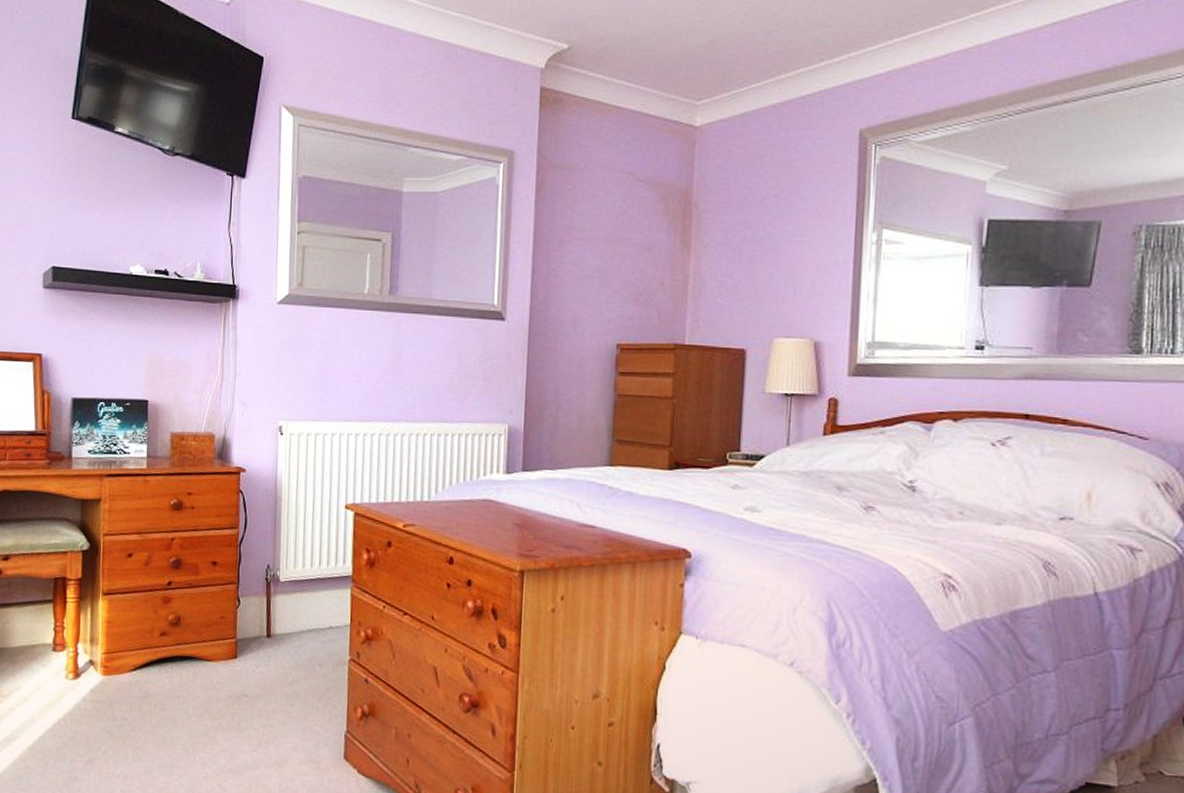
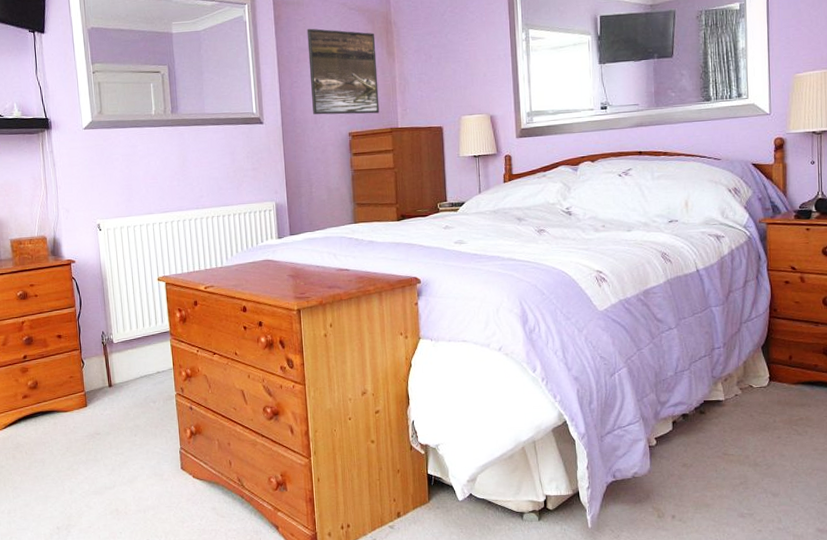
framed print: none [572,201,668,323] -> present [307,28,380,115]

